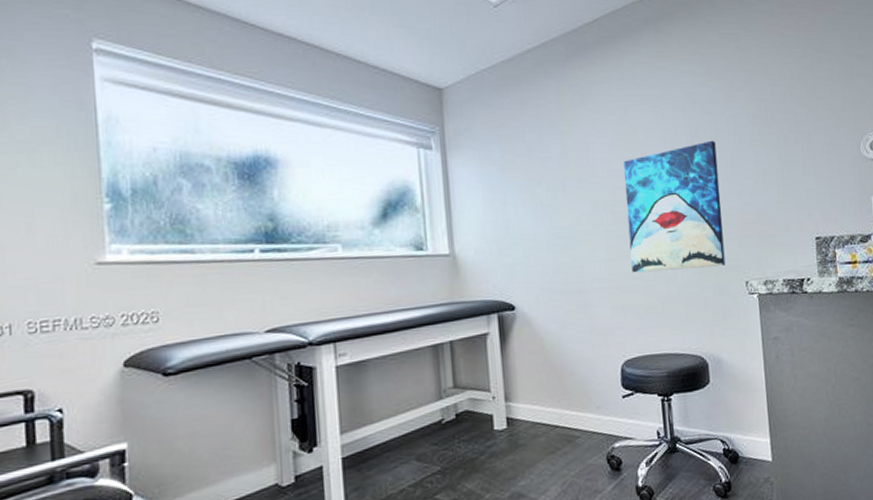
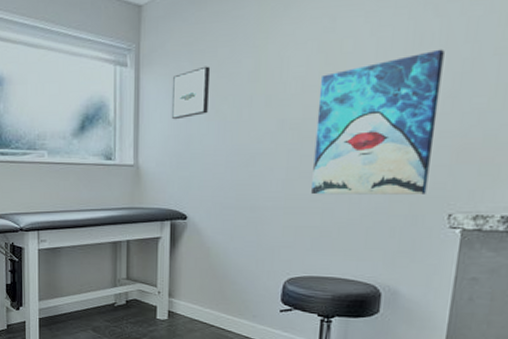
wall art: none [482,150,523,205] -> present [171,66,211,120]

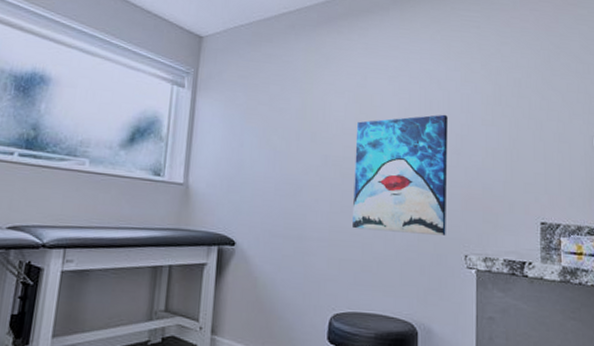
wall art: present [171,66,211,120] -> none [224,98,263,144]

